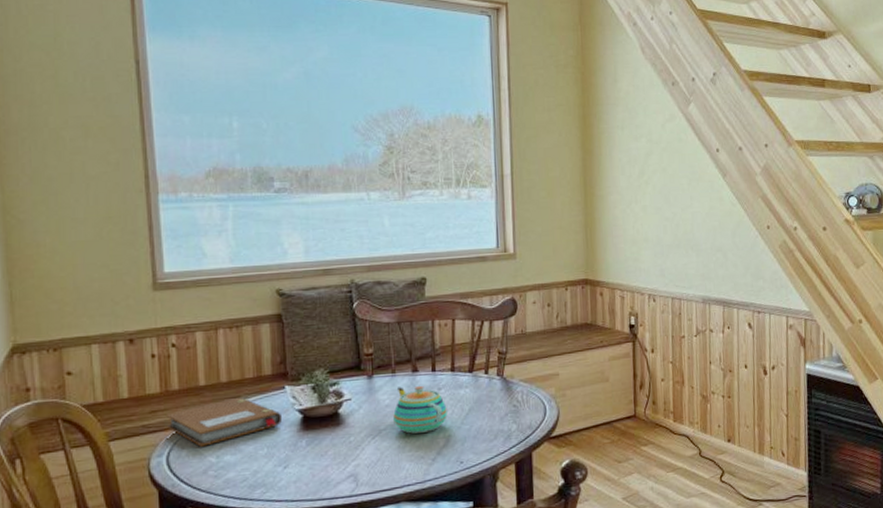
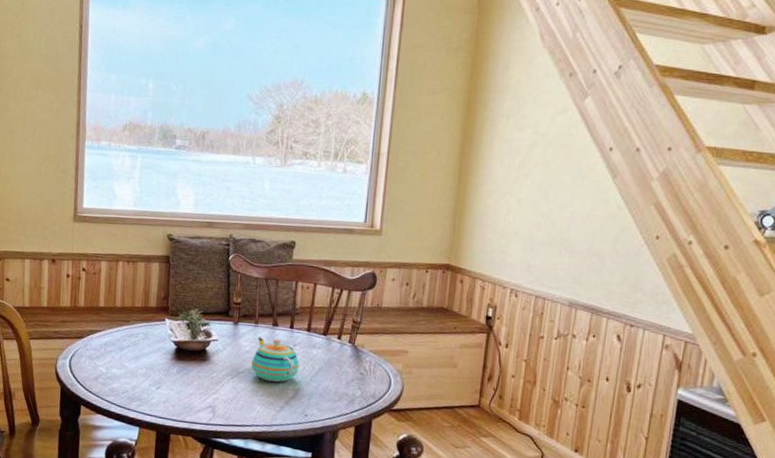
notebook: present [165,398,283,447] -> none [72,322,161,358]

